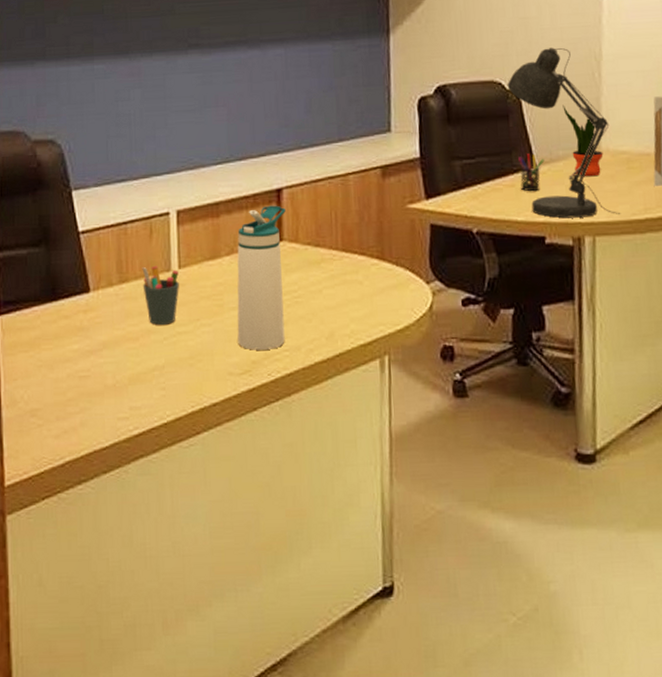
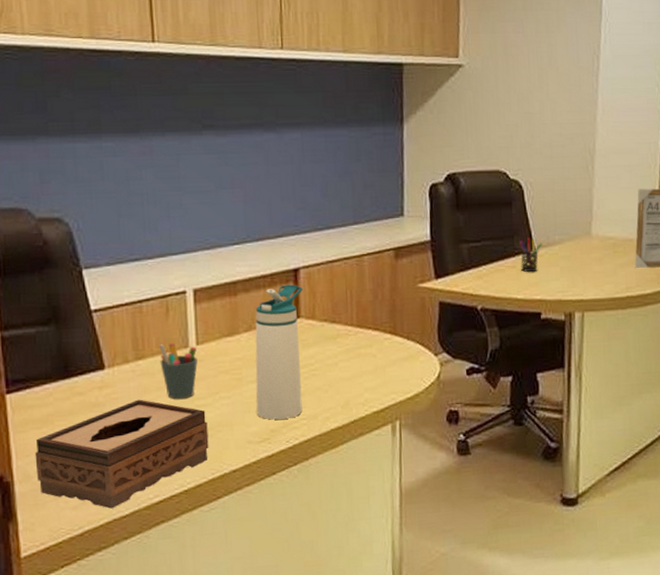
tissue box: none [21,324,189,439] -> present [34,399,209,509]
desk lamp: present [507,48,621,219] -> none [511,142,606,296]
potted plant: present [562,105,603,177] -> none [560,194,593,260]

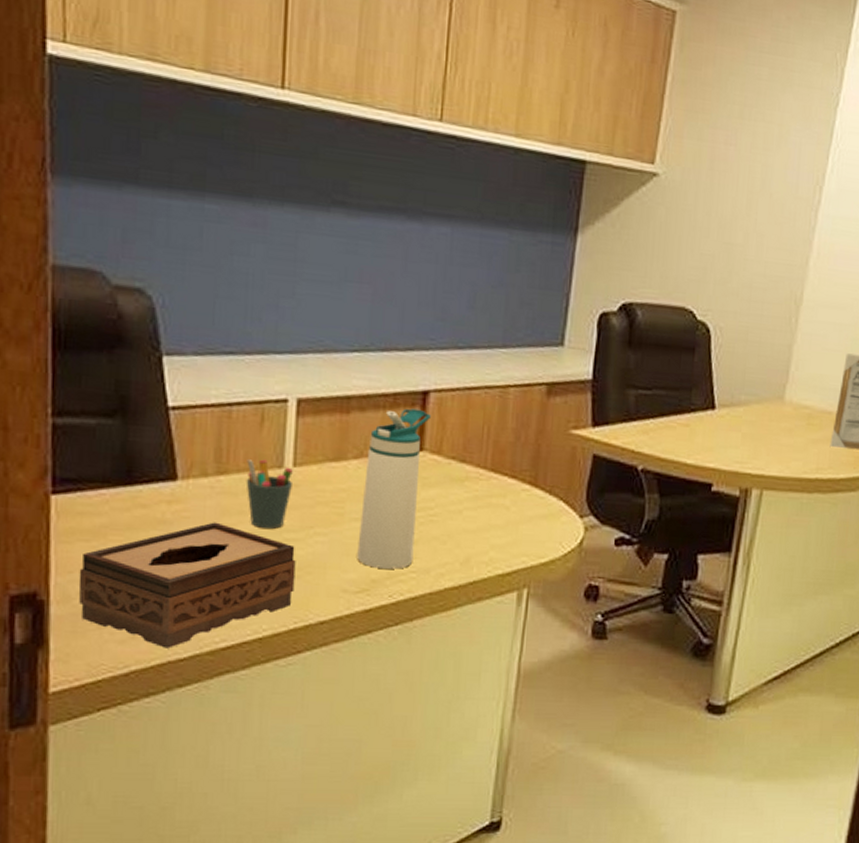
pen holder: present [519,238,542,273] -> none [695,393,725,435]

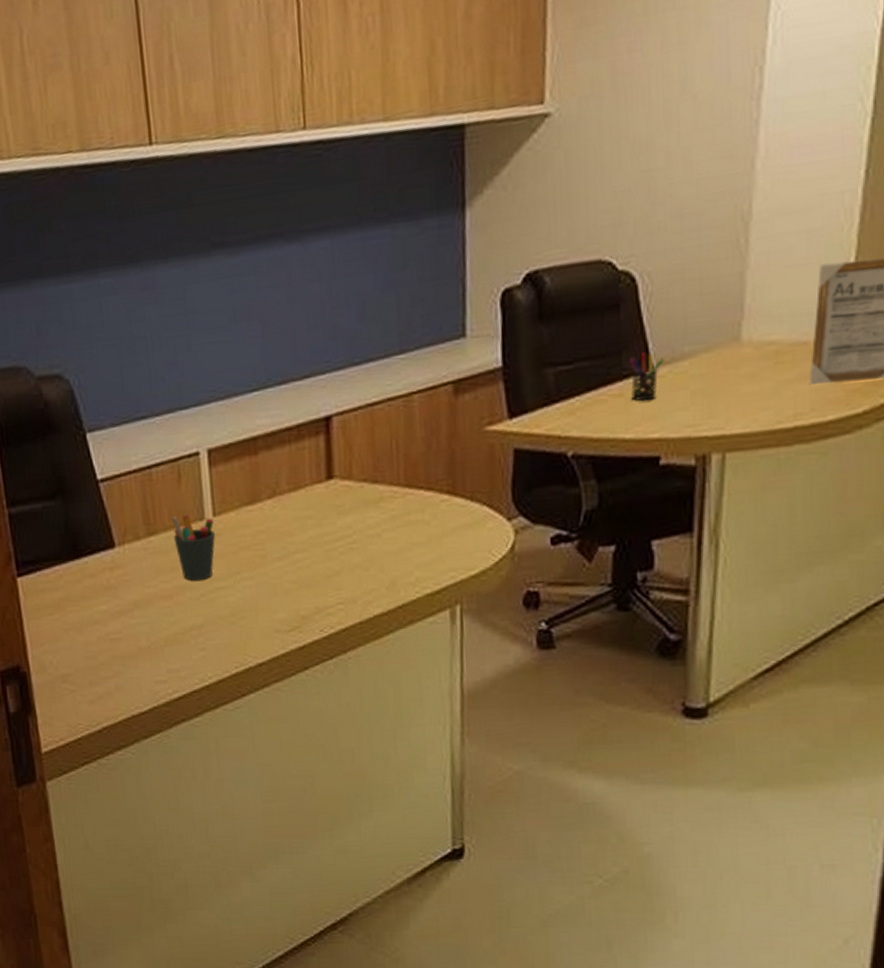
tissue box: present [78,522,296,649] -> none [48,581,231,704]
water bottle: present [357,408,431,569] -> none [280,436,339,605]
pen holder: none [695,393,725,435] -> present [630,353,664,401]

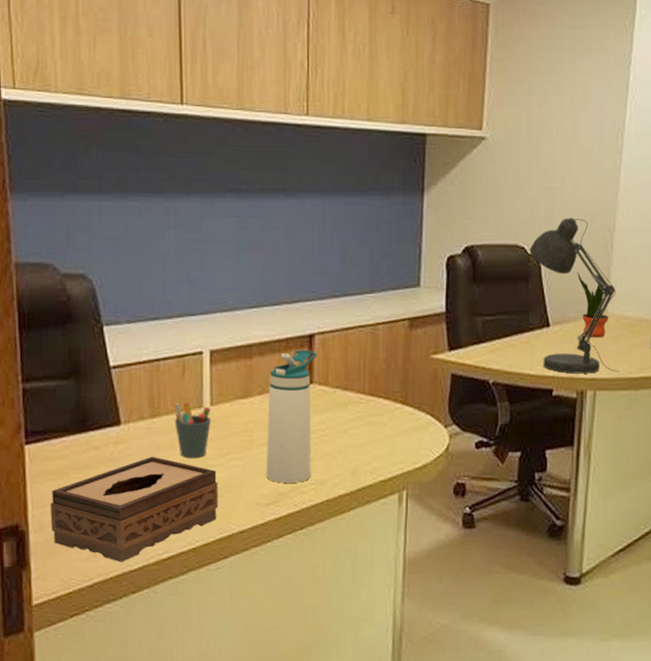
tissue box: none [48,581,231,704] -> present [50,456,218,562]
water bottle: none [280,436,339,605] -> present [266,350,317,483]
desk lamp: none [619,207,762,433] -> present [529,218,620,374]
pen holder: present [630,353,664,401] -> none [534,314,557,349]
potted plant: none [693,285,744,378] -> present [577,271,609,338]

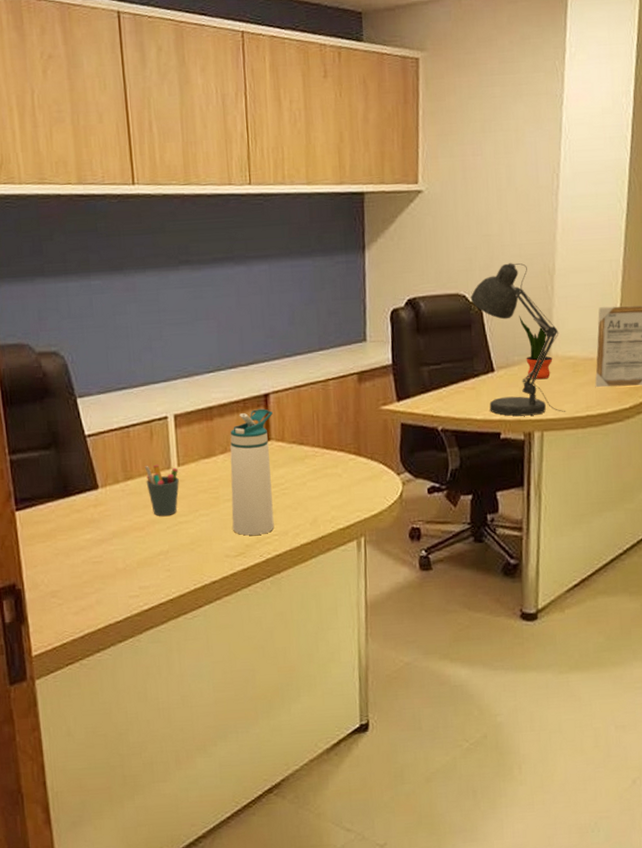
tissue box: present [50,456,218,562] -> none [41,516,191,615]

